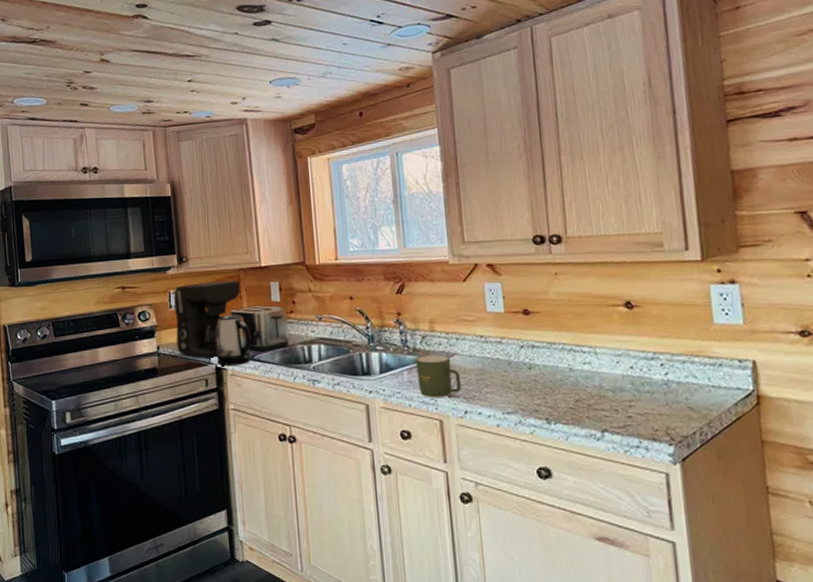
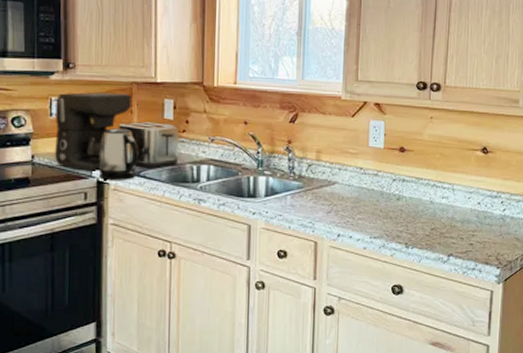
mug: present [416,355,462,399] -> none [299,183,338,222]

